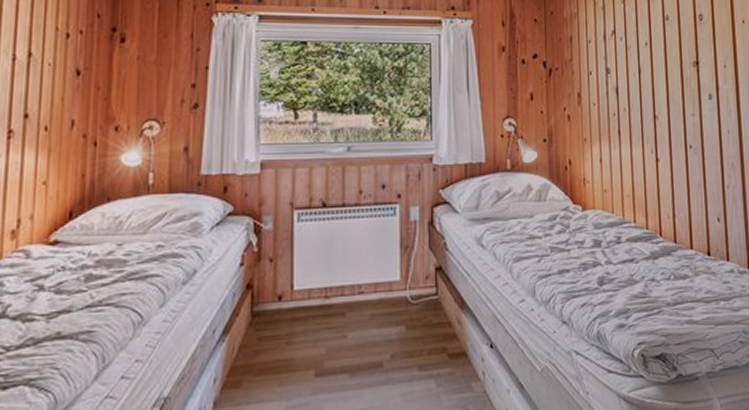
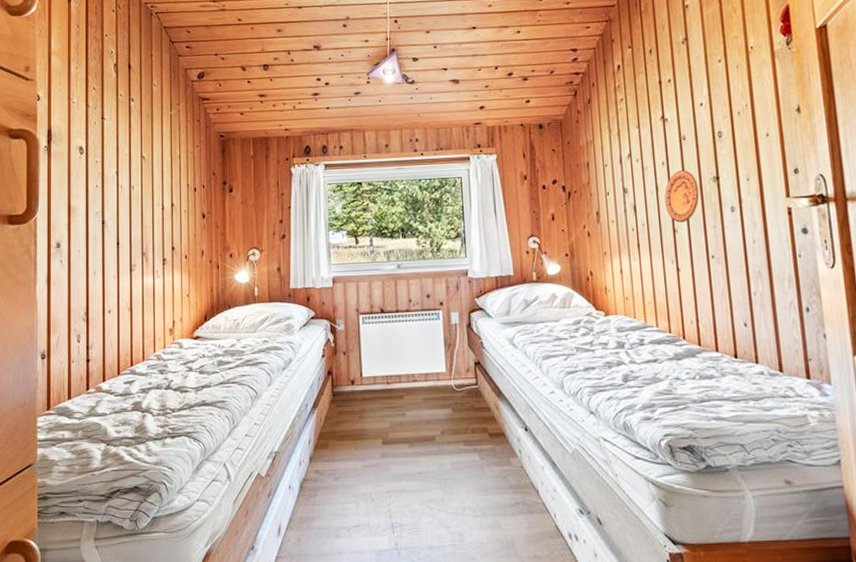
decorative plate: none [647,52,680,109] -> present [664,170,700,223]

